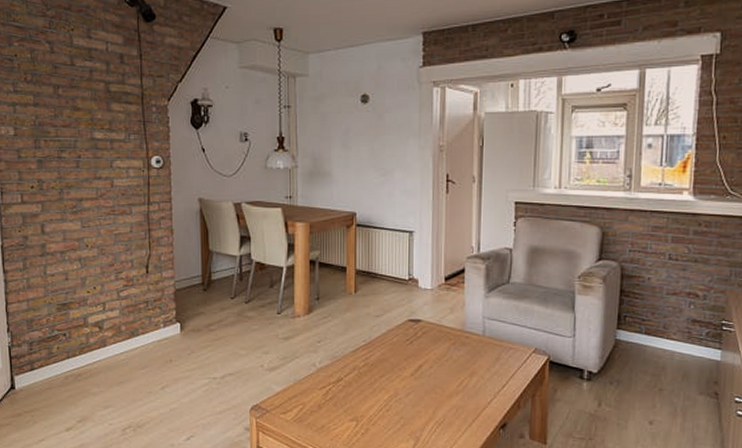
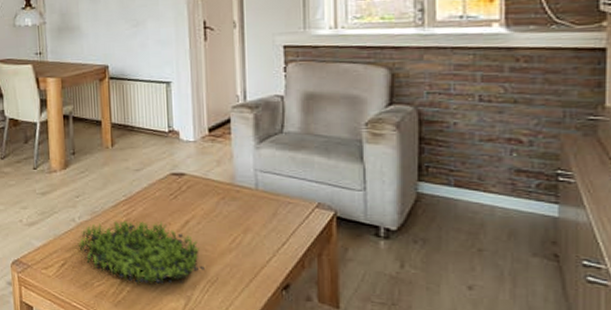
plant: none [317,365,433,428] -> present [77,221,205,285]

